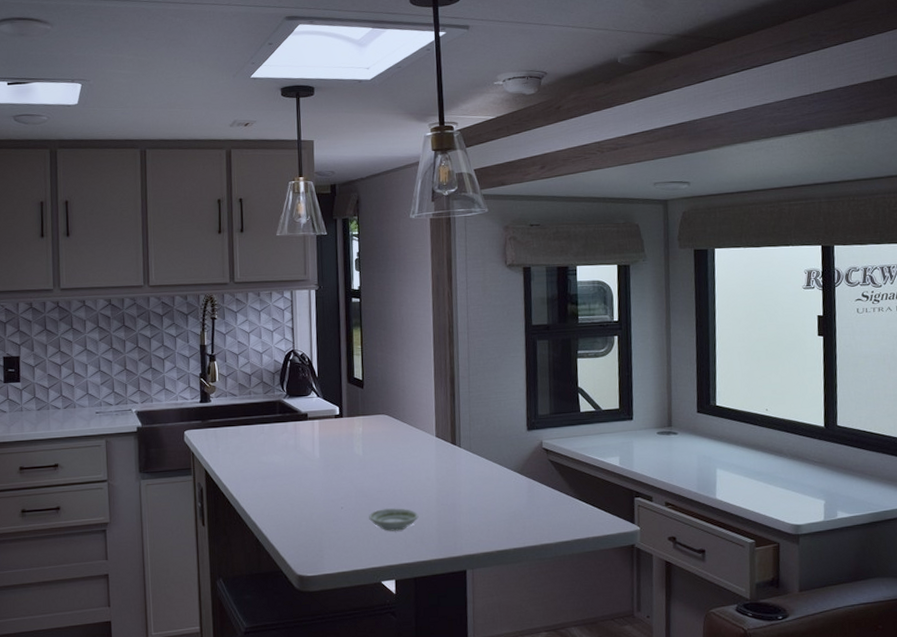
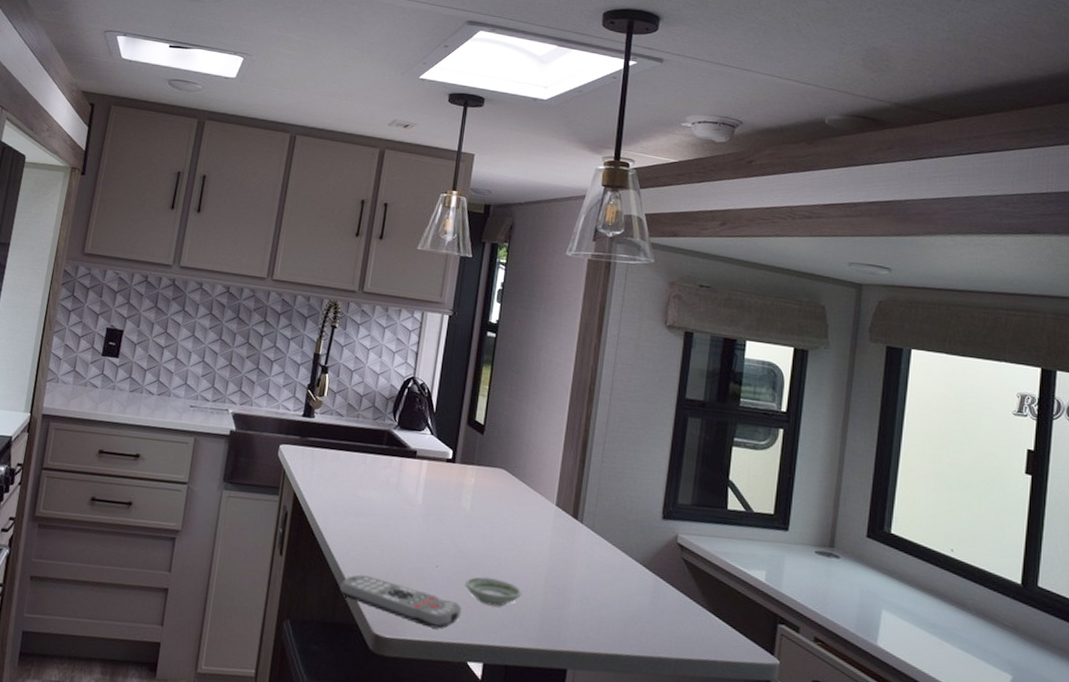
remote control: none [261,528,369,560] -> present [340,574,461,629]

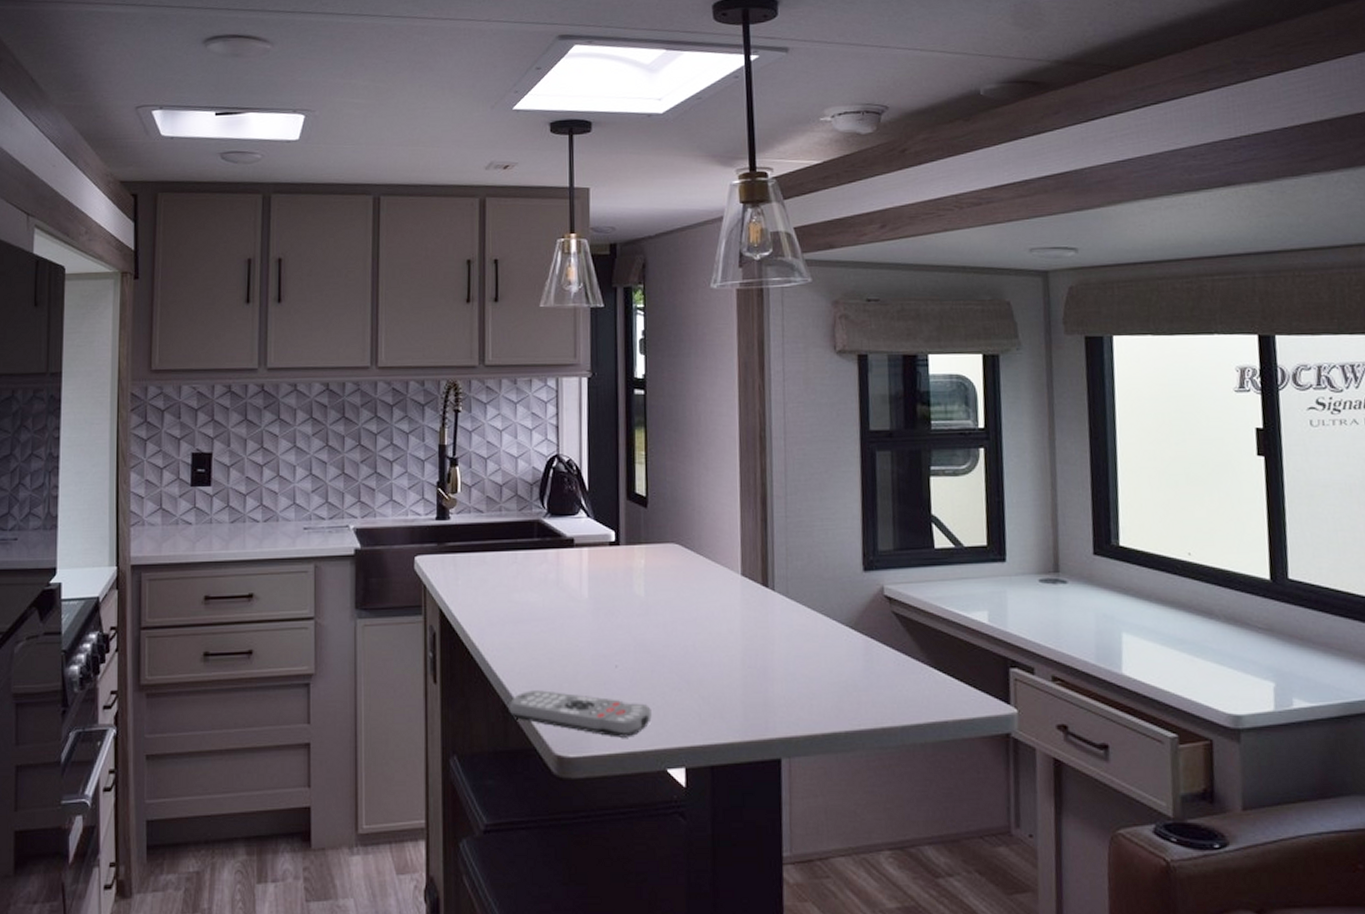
saucer: present [465,576,522,607] -> none [651,668,718,701]

